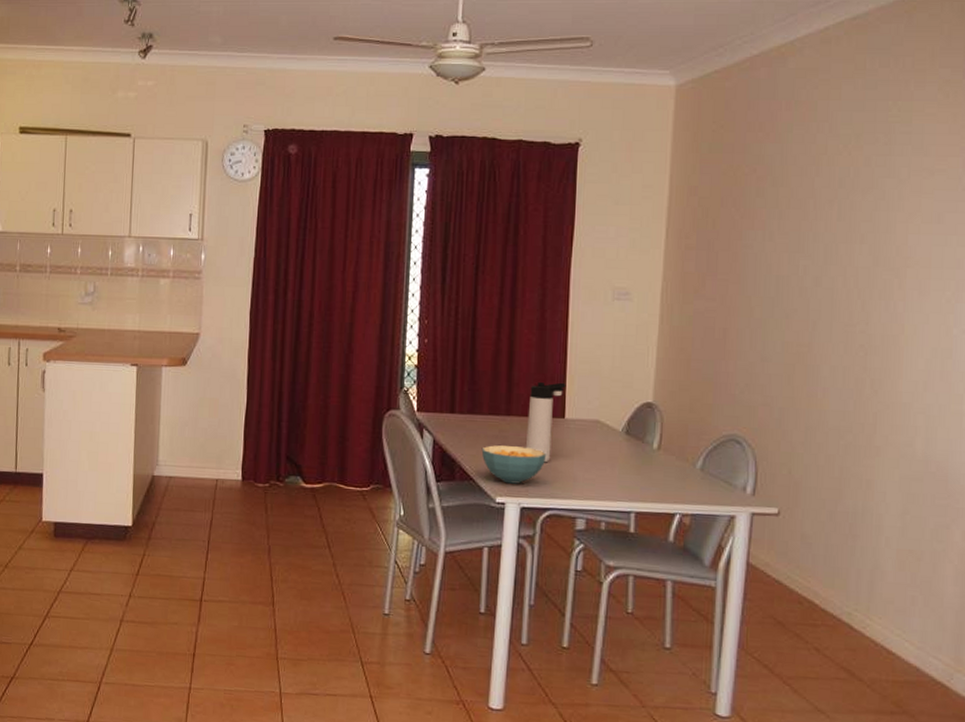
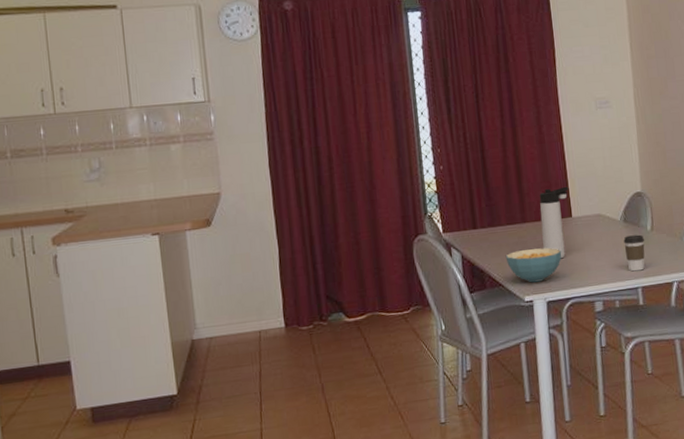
coffee cup: none [621,450,649,493] -> present [623,234,645,272]

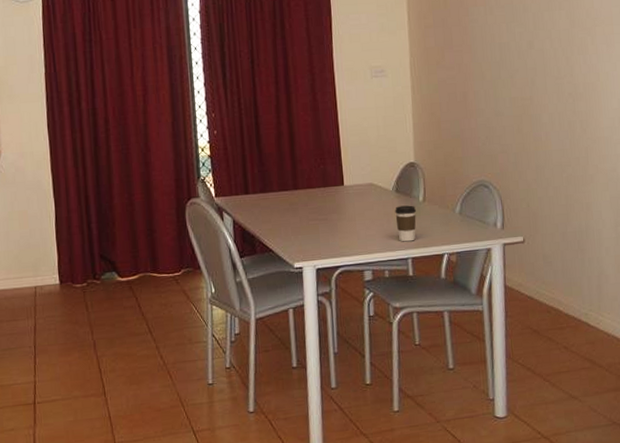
cereal bowl: present [505,247,562,283] -> none [276,215,333,250]
thermos bottle: present [539,186,569,259] -> none [312,154,342,227]

